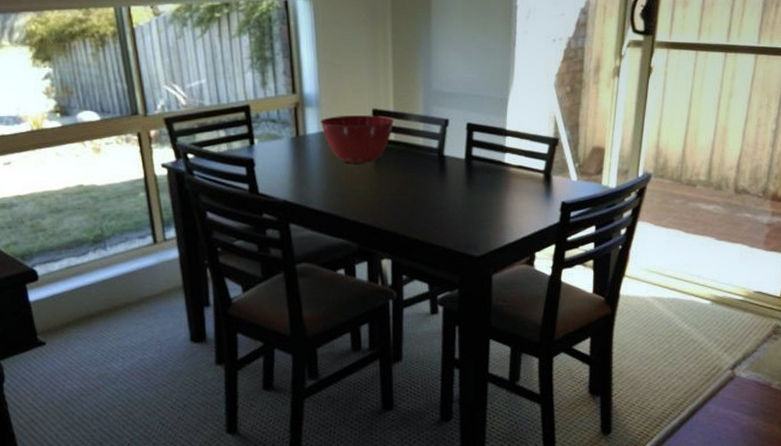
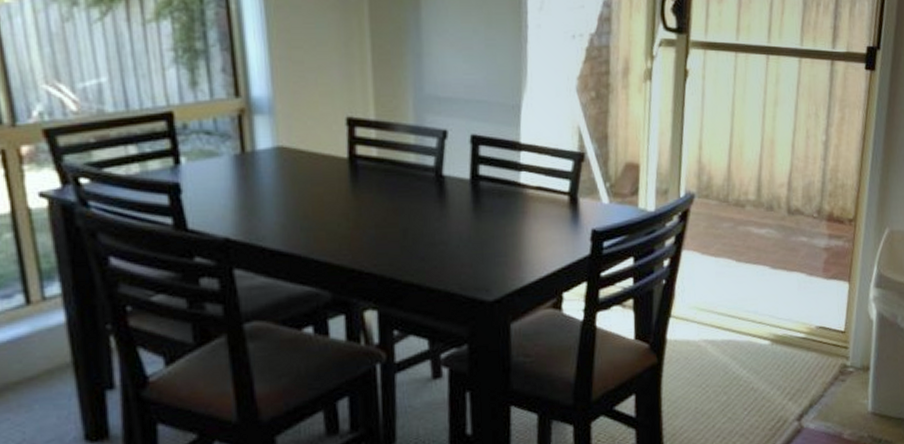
mixing bowl: present [320,115,394,163] -> none [274,125,376,187]

